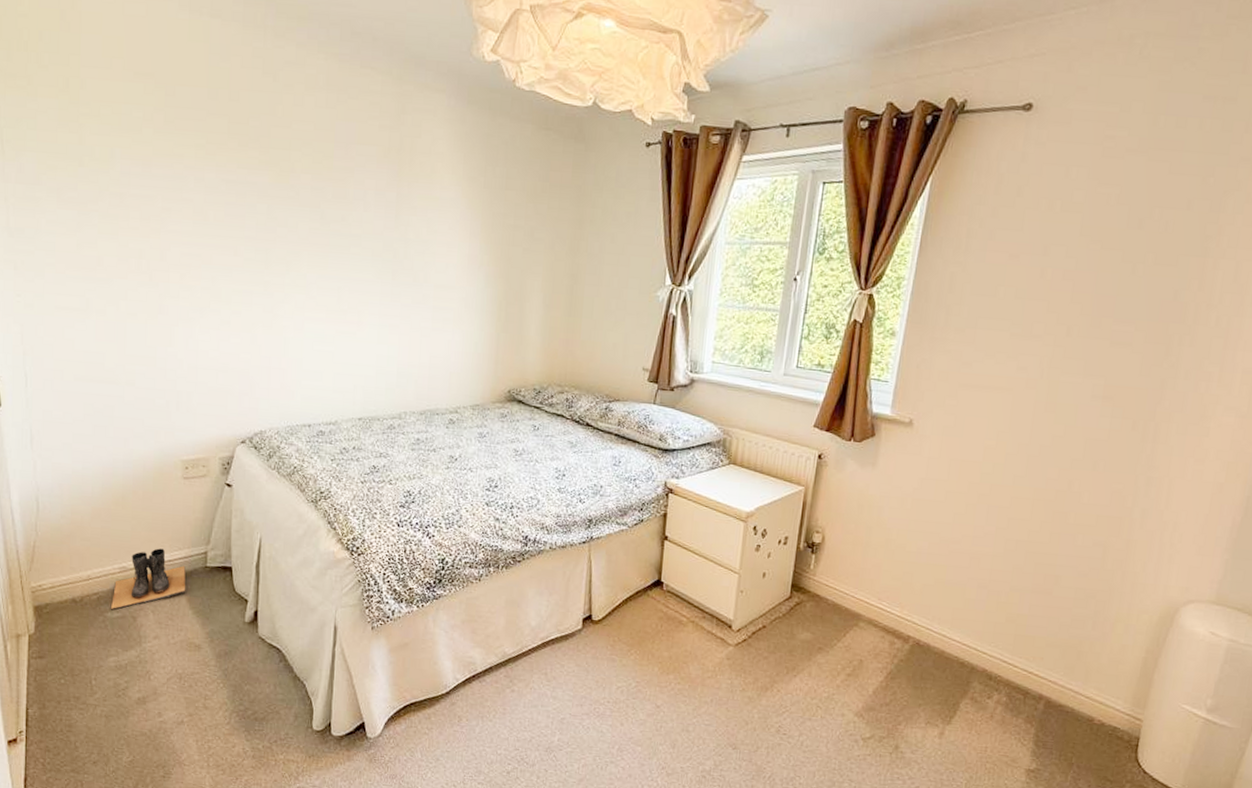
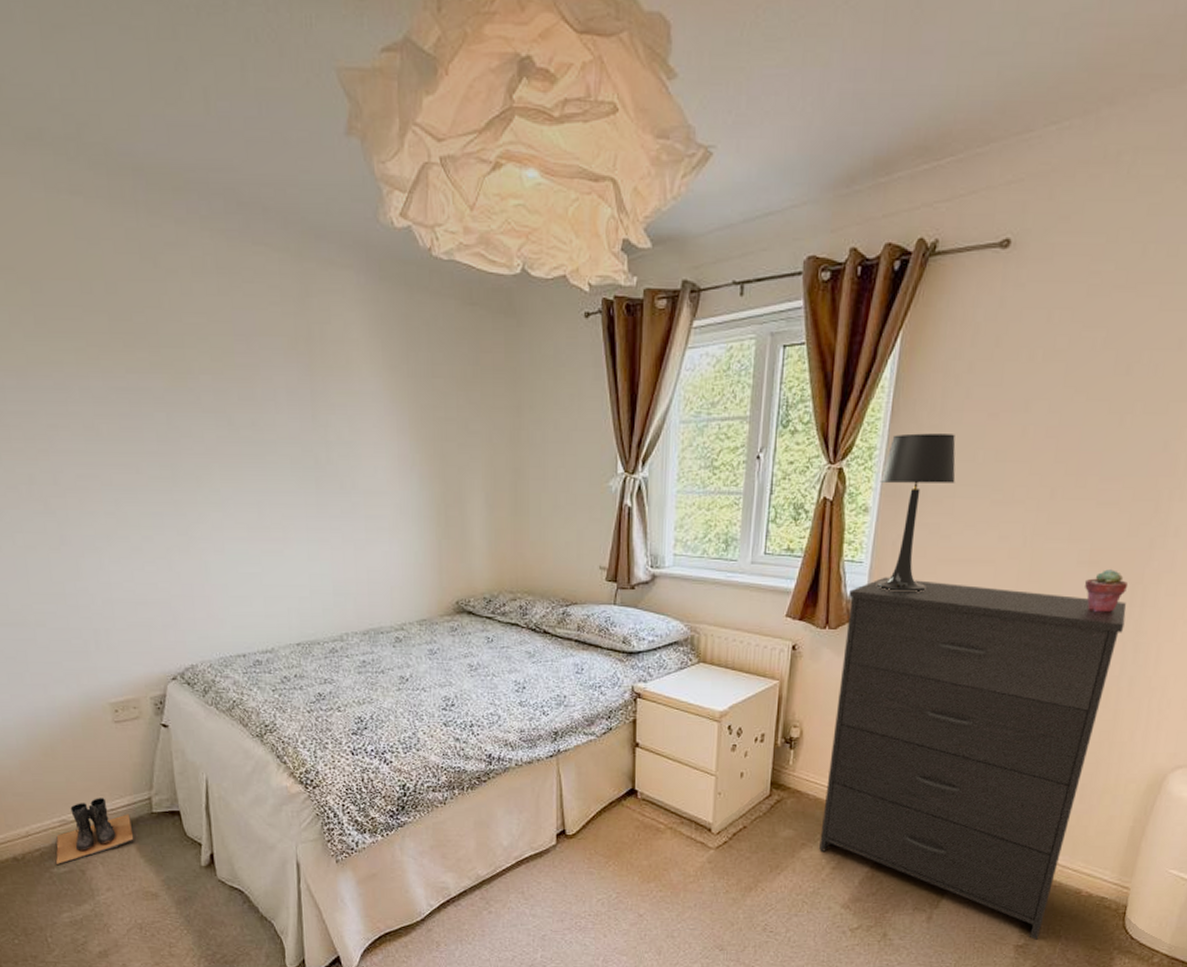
dresser: none [835,396,1139,765] -> present [819,577,1126,940]
table lamp: none [900,267,978,413] -> present [876,433,956,592]
potted succulent: none [1099,405,1141,447] -> present [1085,569,1128,613]

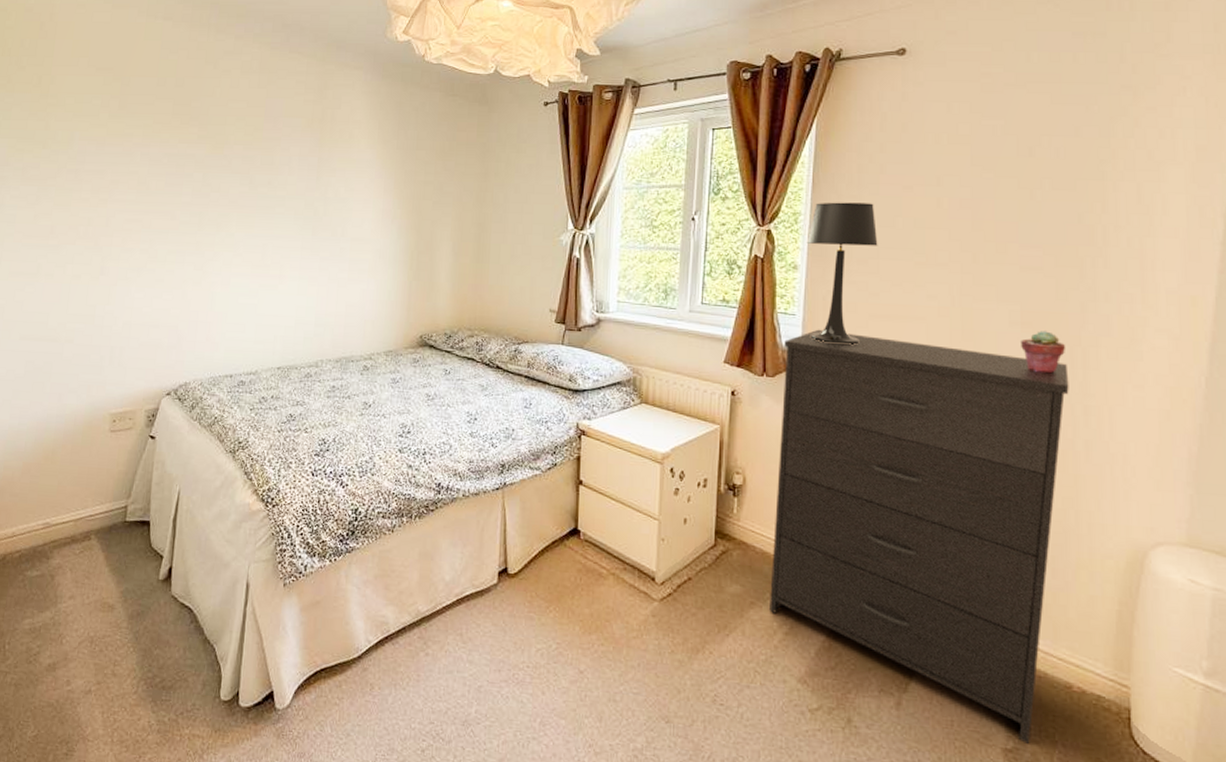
boots: present [55,798,134,866] -> none [30,503,106,569]

